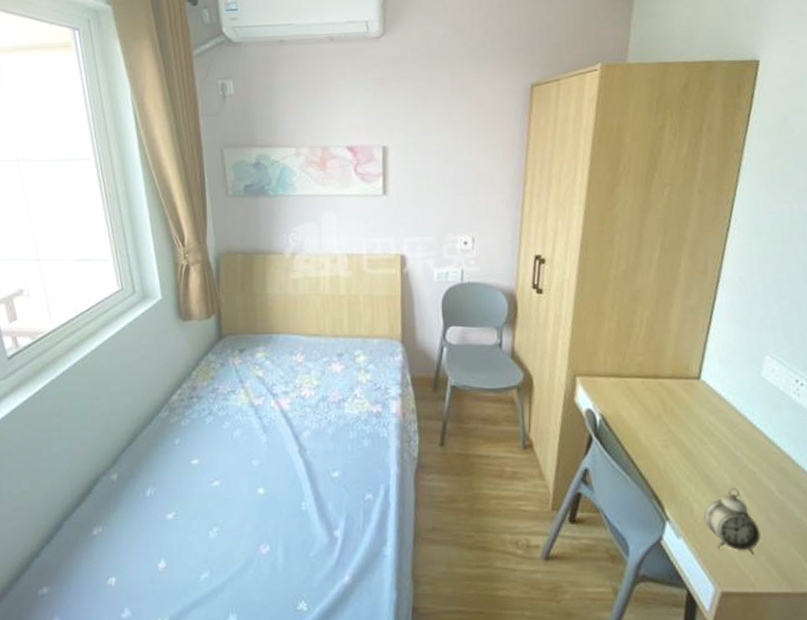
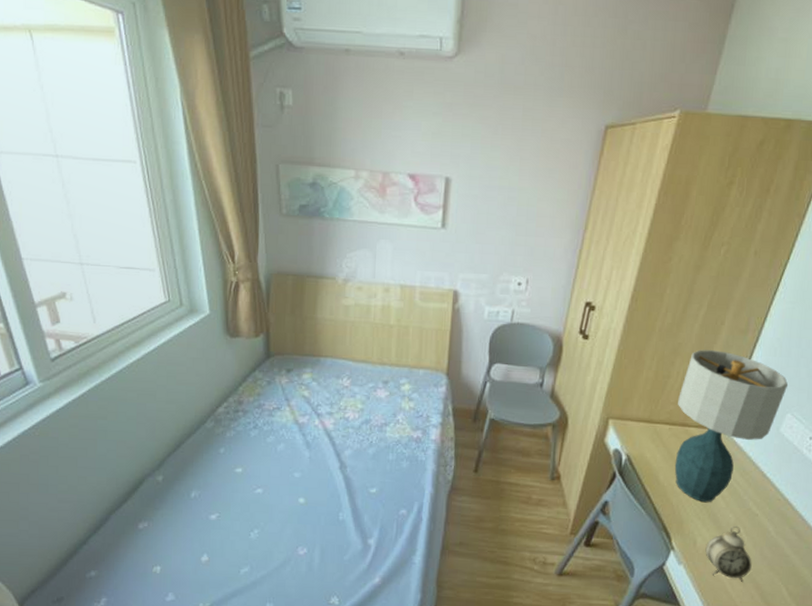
table lamp: none [646,294,760,463] -> present [674,350,788,503]

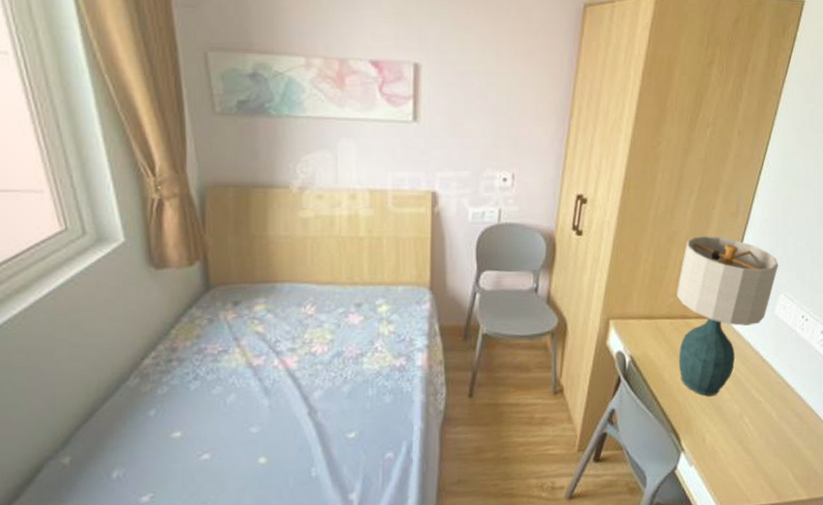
alarm clock: present [705,525,752,582] -> none [714,416,759,474]

